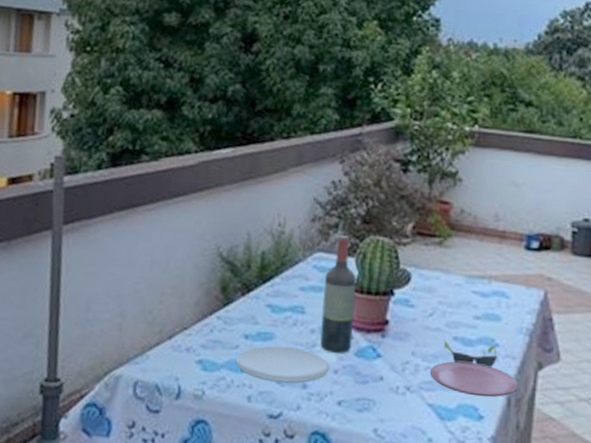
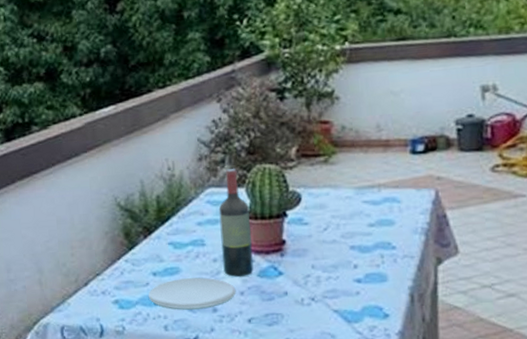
plate: present [429,361,519,397] -> none [331,267,420,297]
sunglasses: present [443,340,498,368] -> none [341,248,396,270]

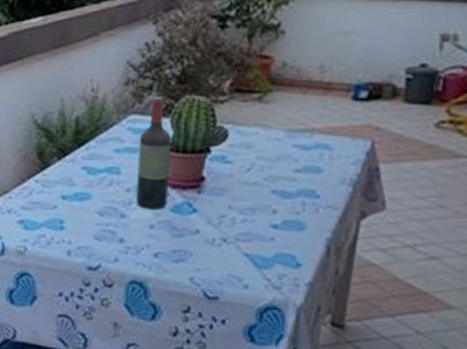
plate: present [148,277,236,310] -> none [54,205,146,239]

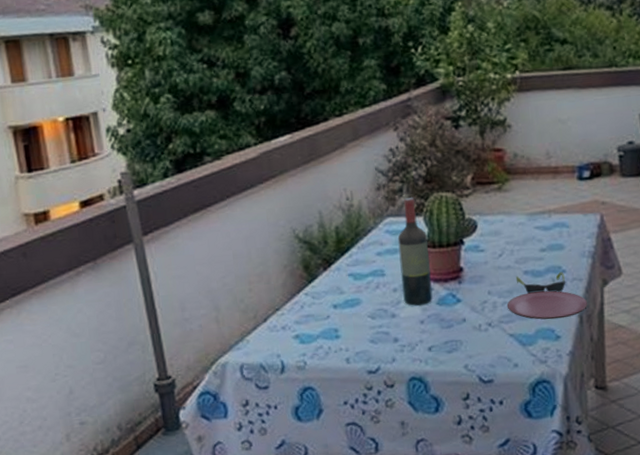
plate: none [246,213,340,246] -> present [506,290,588,320]
sunglasses: none [261,193,318,219] -> present [515,272,566,294]

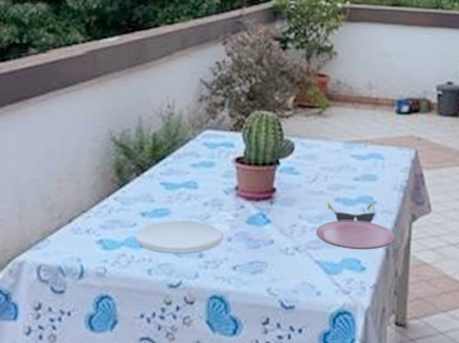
plate: none [329,307,417,342] -> present [134,221,224,254]
wine bottle: present [397,197,433,306] -> none [213,113,245,222]

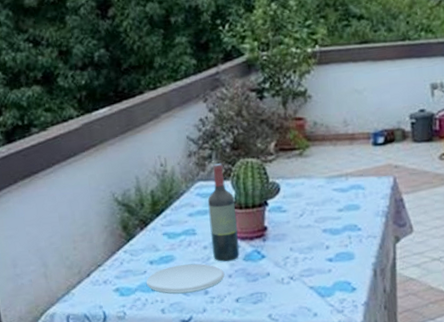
wine bottle: none [213,113,245,222] -> present [207,163,240,262]
plate: present [315,220,396,250] -> none [307,247,382,274]
sunglasses: present [327,202,376,224] -> none [315,230,362,250]

